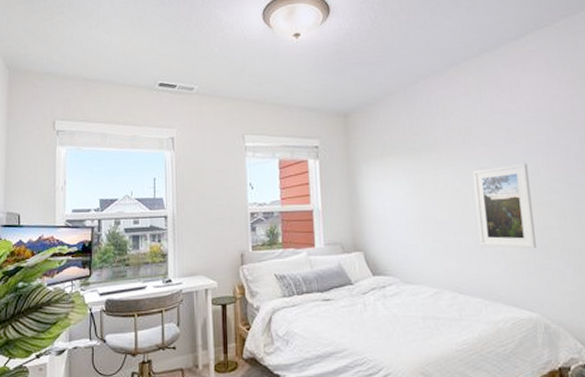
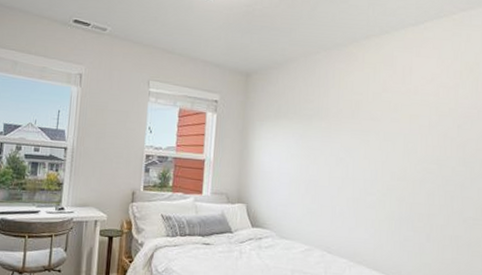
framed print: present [472,163,536,249] -> none [353,141,407,221]

